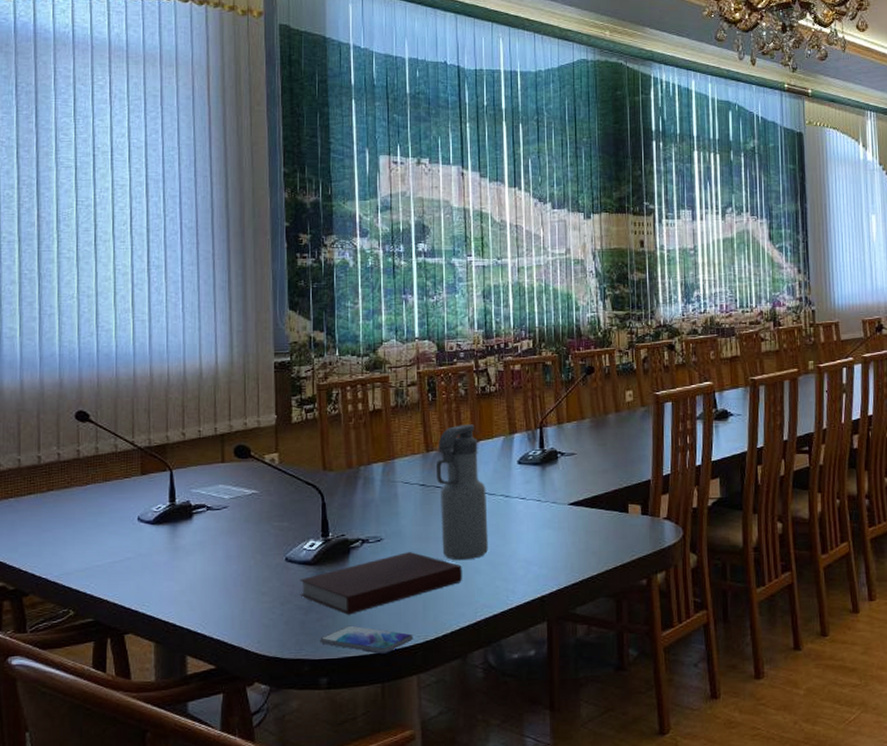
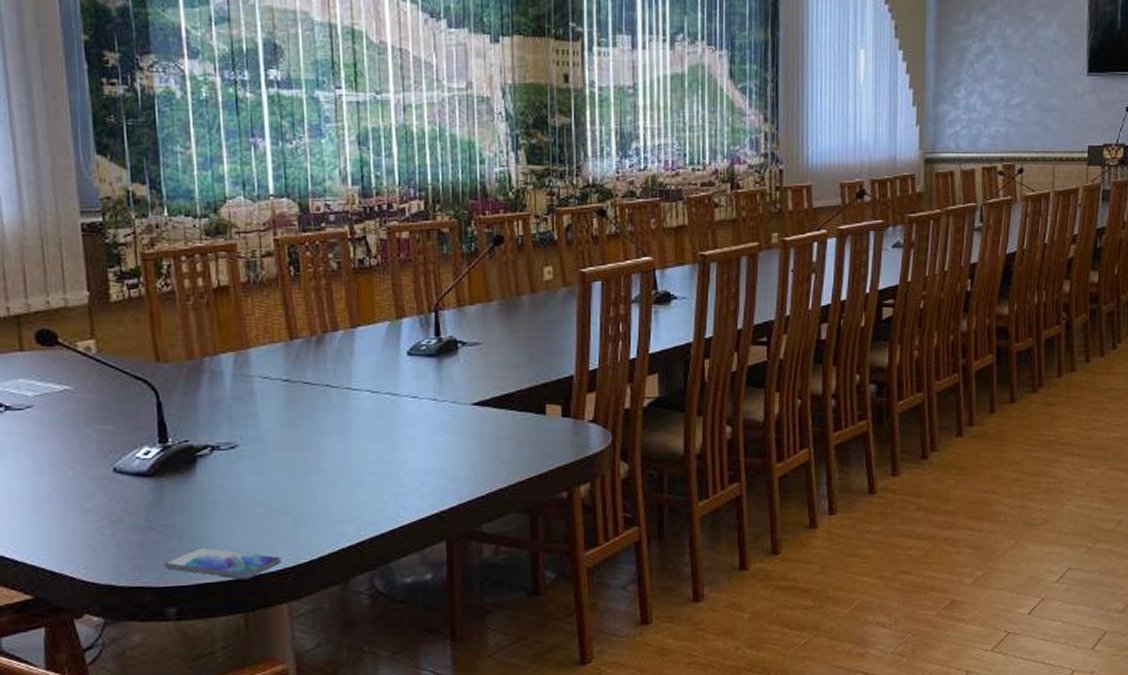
notebook: present [300,552,462,615] -> none [134,461,340,535]
water bottle: present [437,424,488,561] -> none [303,306,372,471]

